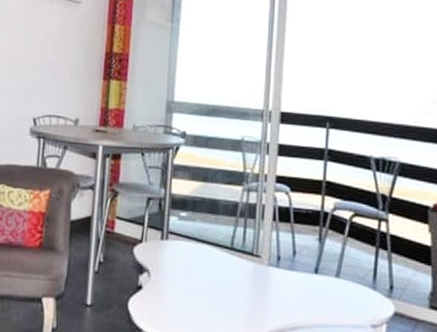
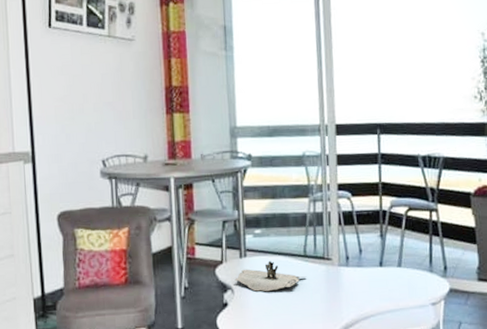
magazine: none [153,248,231,281] -> present [234,261,307,292]

